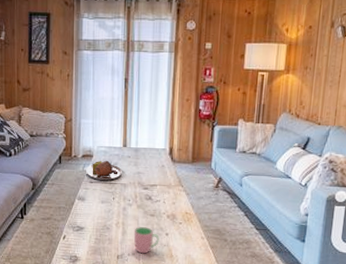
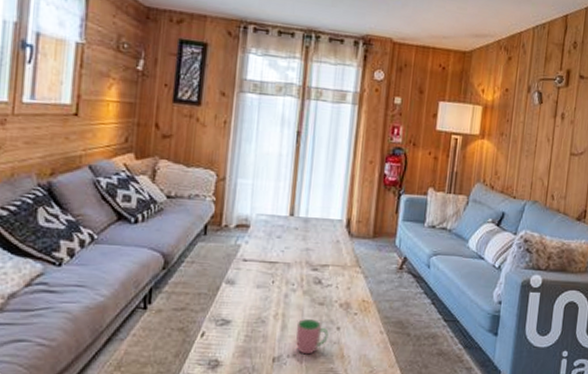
serving tray: present [86,160,122,181] -> none [239,231,286,259]

